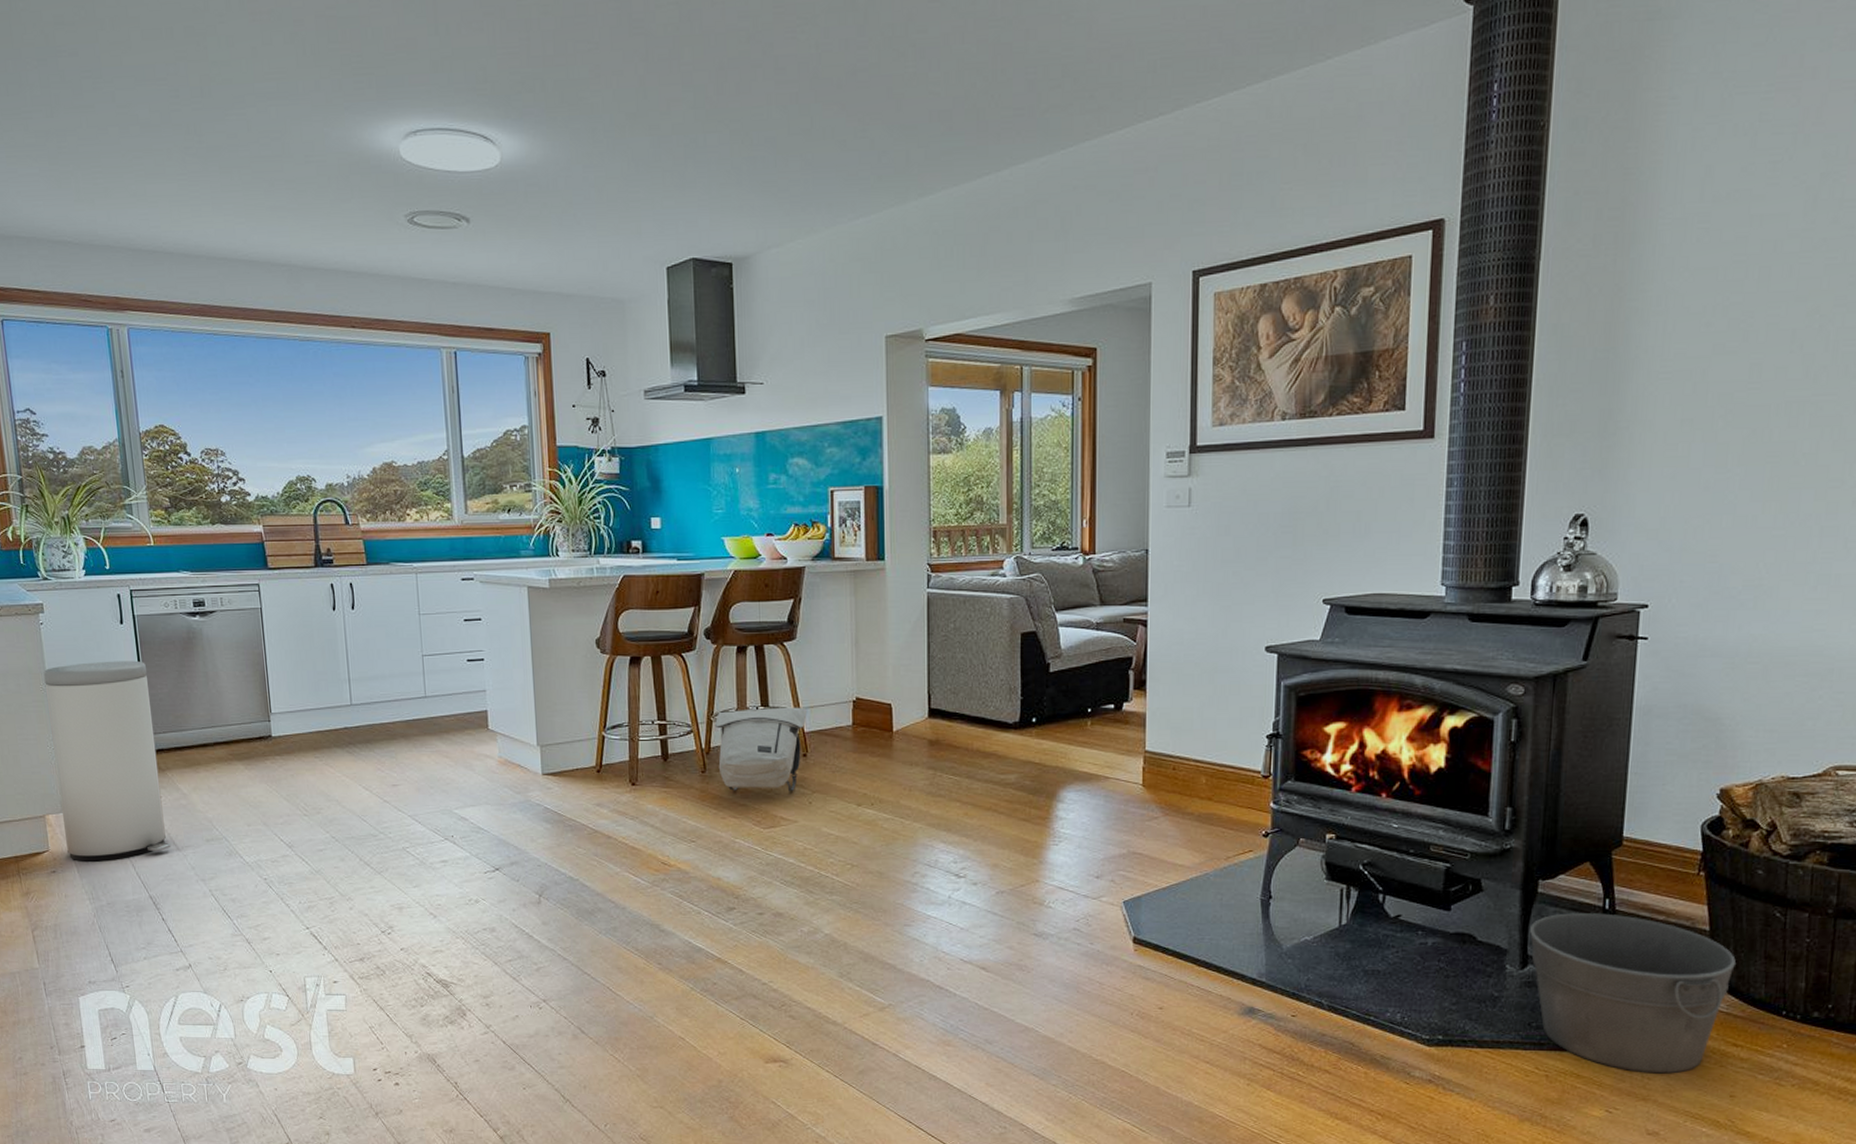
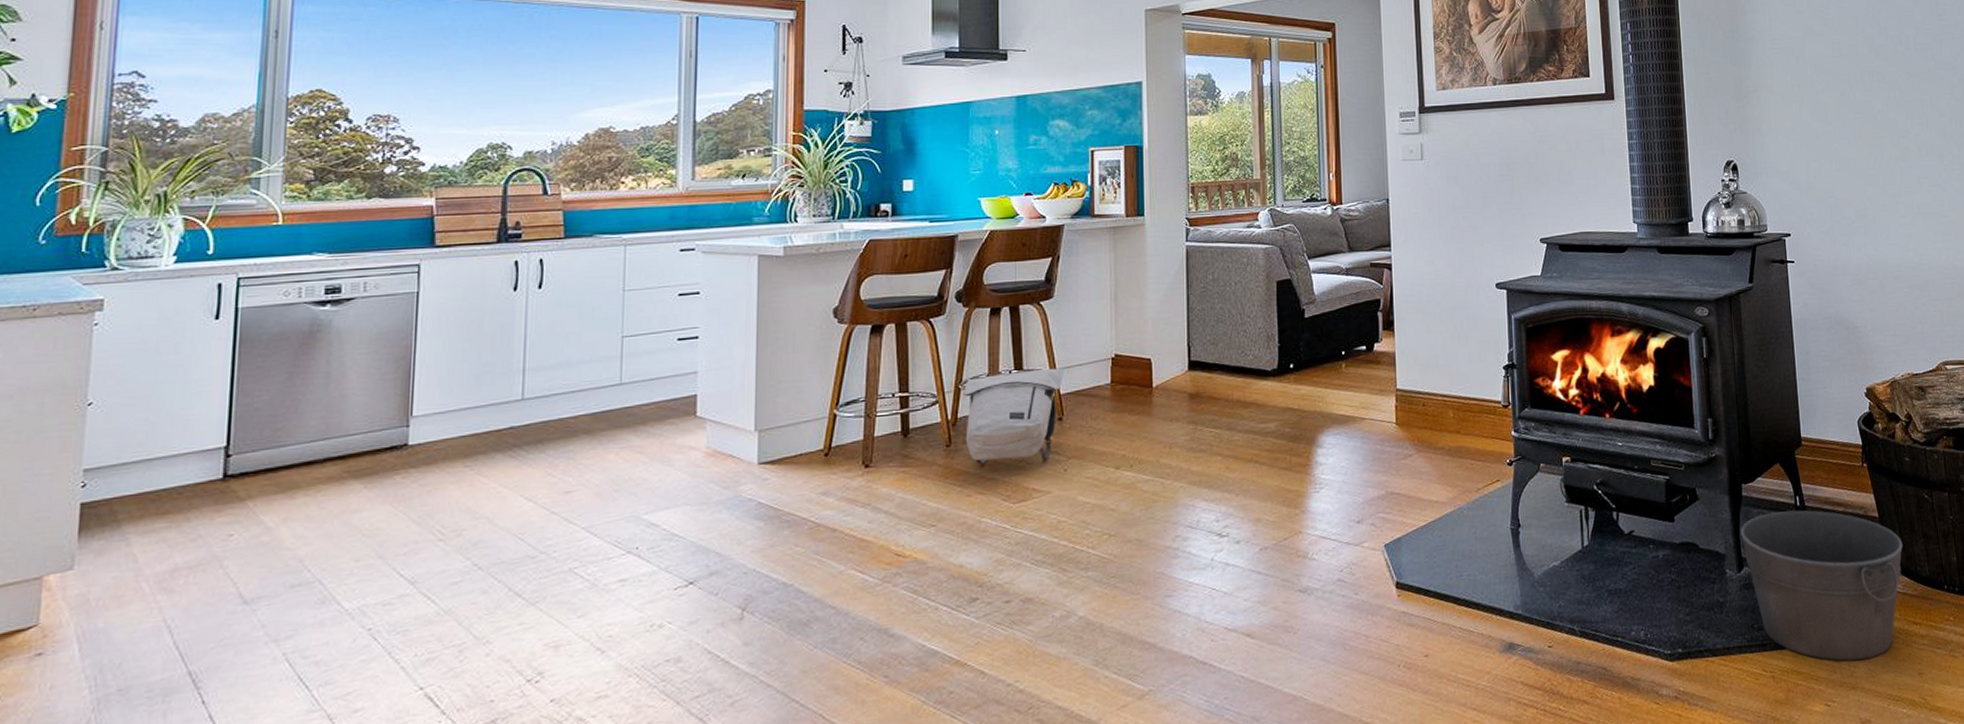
pedal bin: present [43,660,172,862] -> none [68,363,244,636]

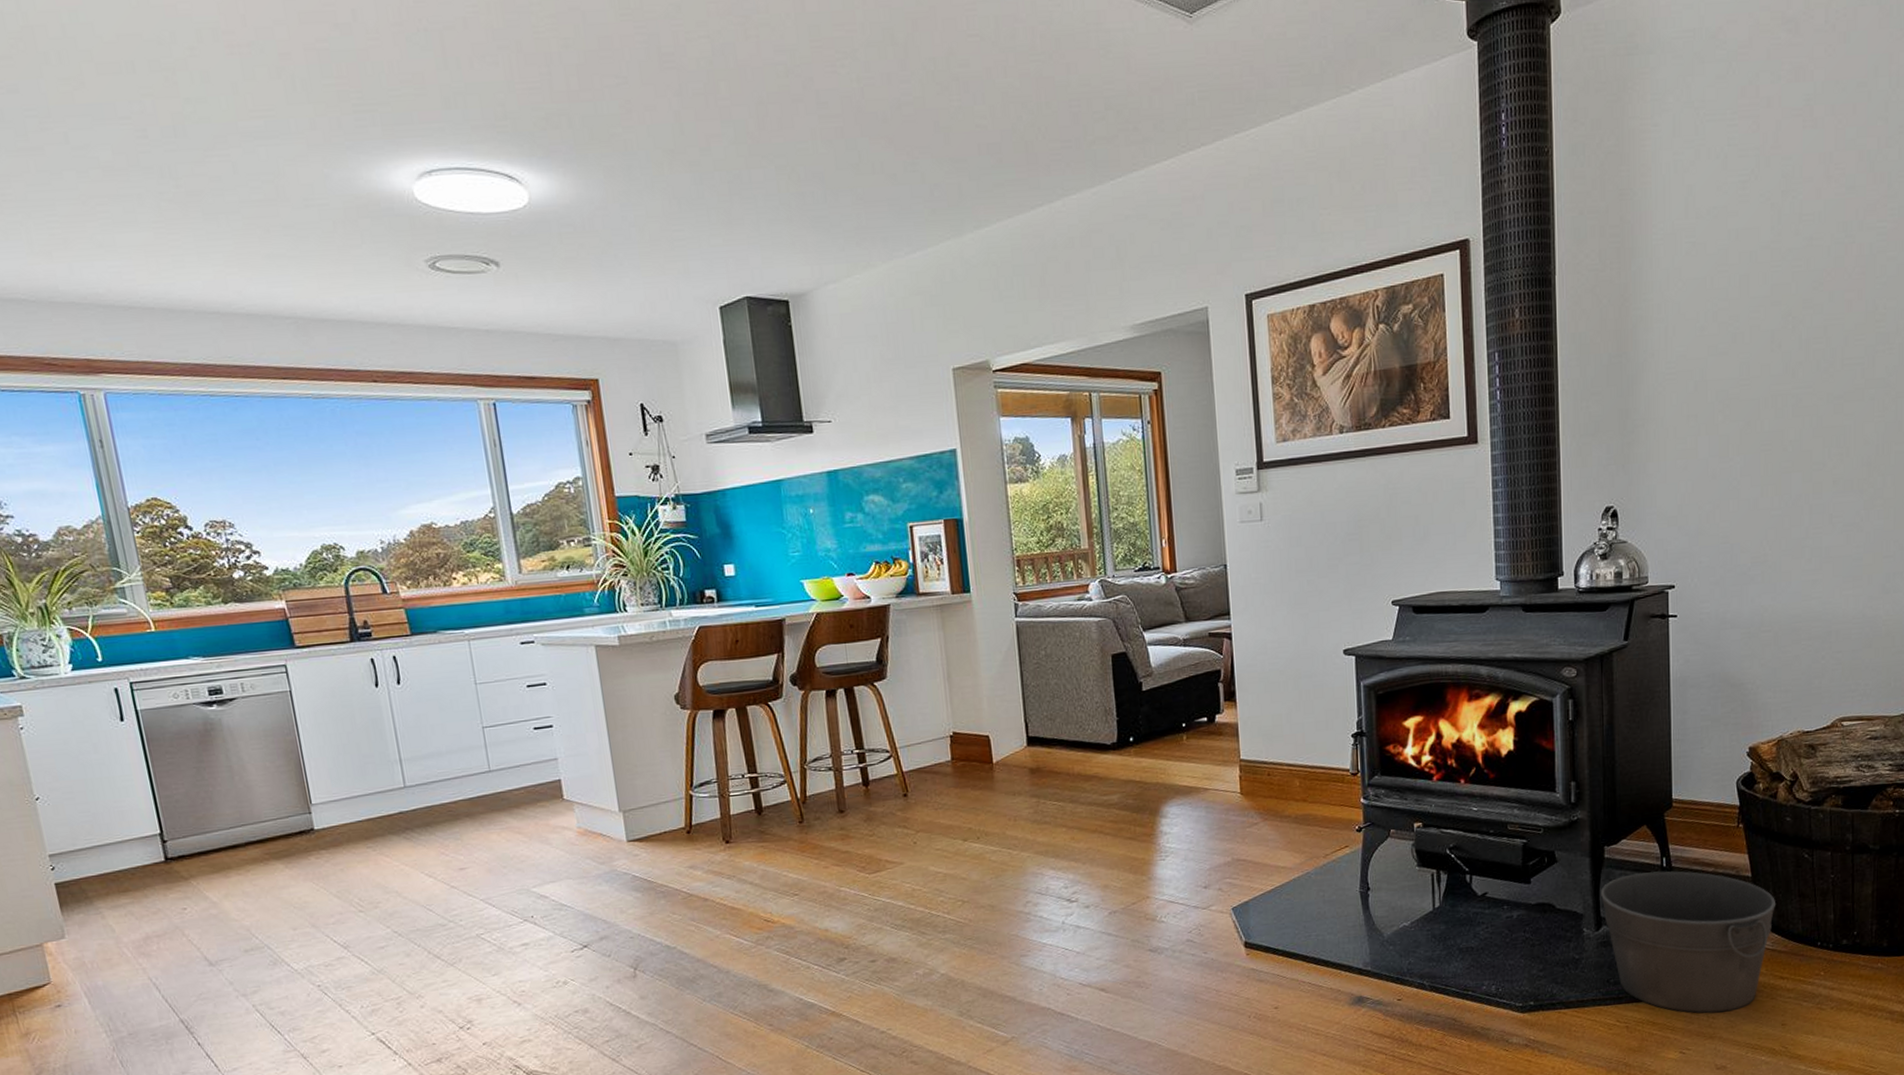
backpack: present [964,368,1063,464] -> none [809,747,904,839]

